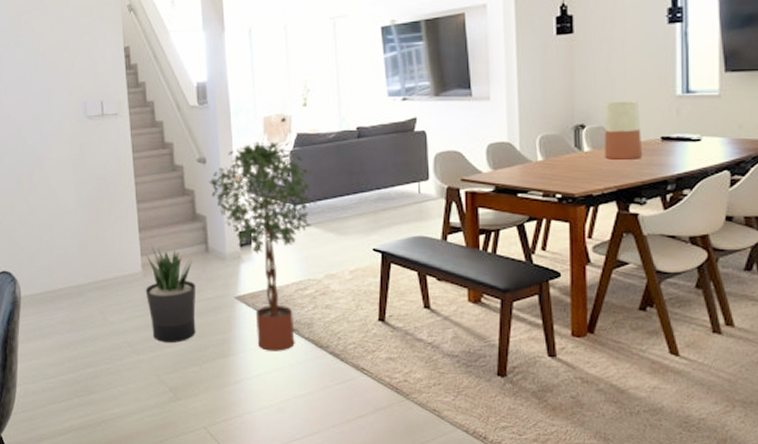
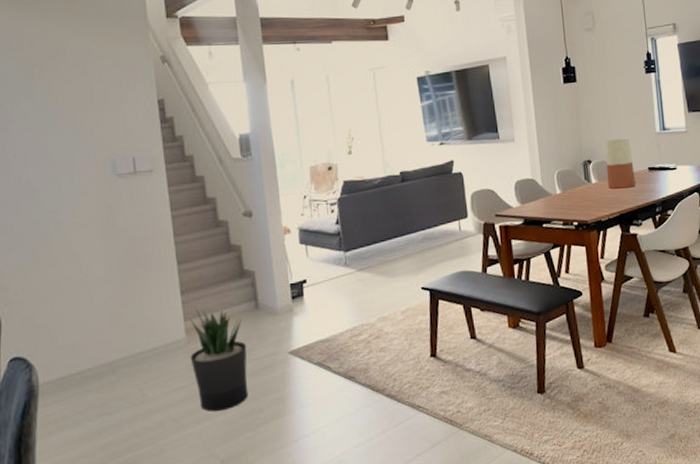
potted tree: present [208,141,318,351] -> none [255,190,367,403]

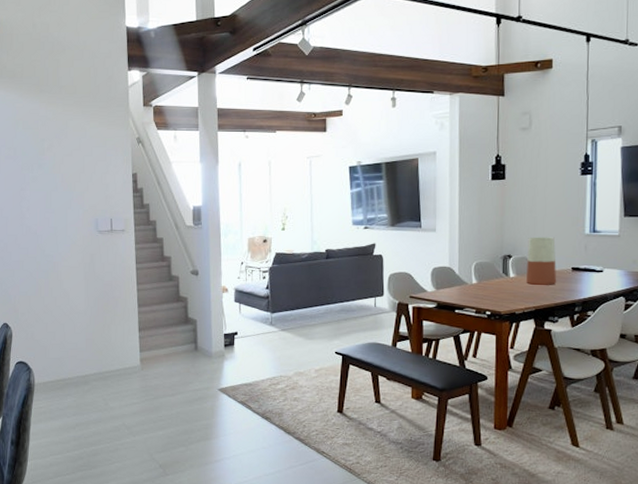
planter: present [189,308,248,412] -> none [142,343,185,426]

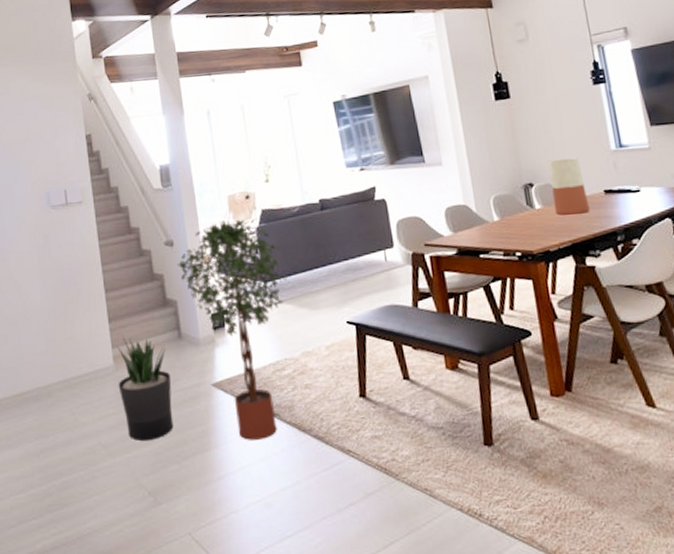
planter: none [142,343,185,426] -> present [117,336,174,441]
potted tree: none [199,258,291,436] -> present [176,219,288,440]

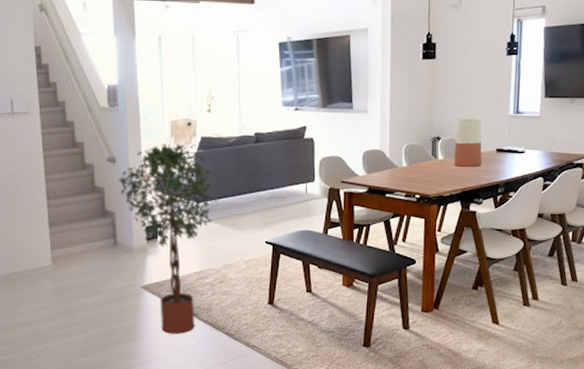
planter: present [117,336,174,441] -> none [55,240,104,330]

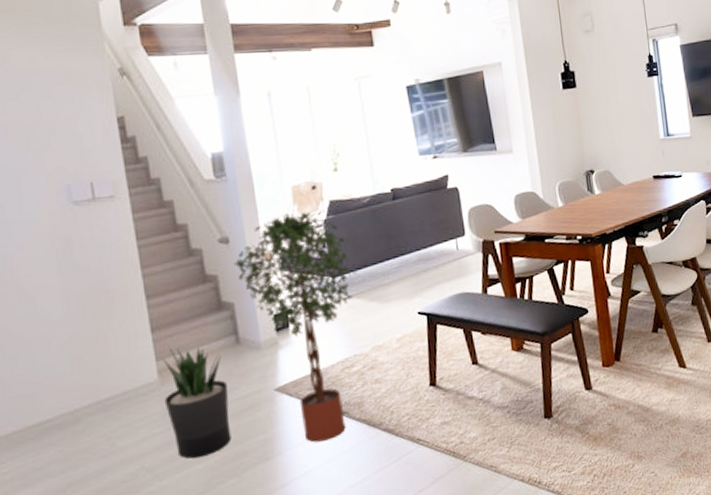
planter: none [55,240,104,330] -> present [162,346,232,459]
vase: present [454,118,482,167] -> none [607,145,640,200]

